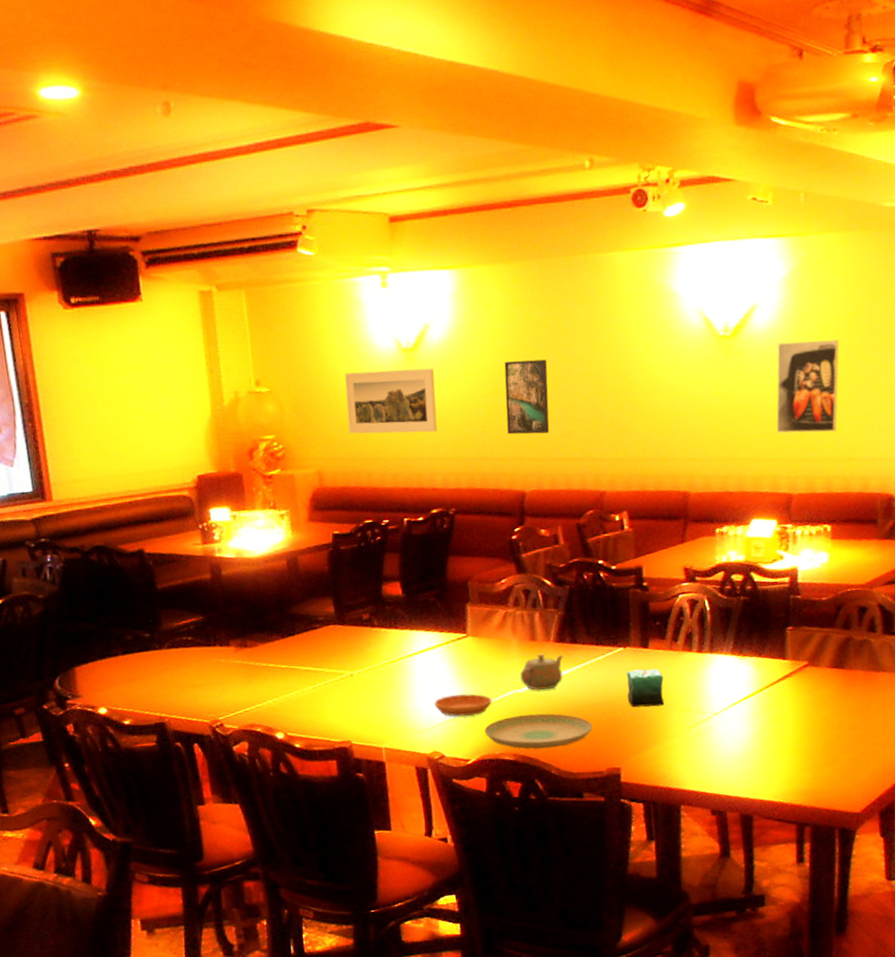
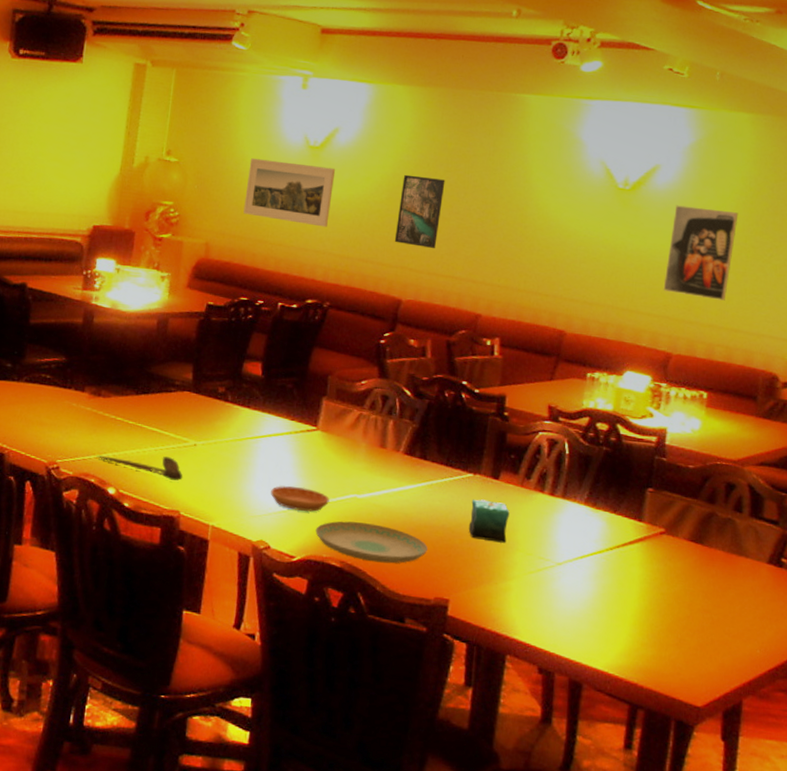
spoon: none [257,692,347,714] -> present [96,455,183,482]
teapot: present [519,653,564,691] -> none [361,462,410,502]

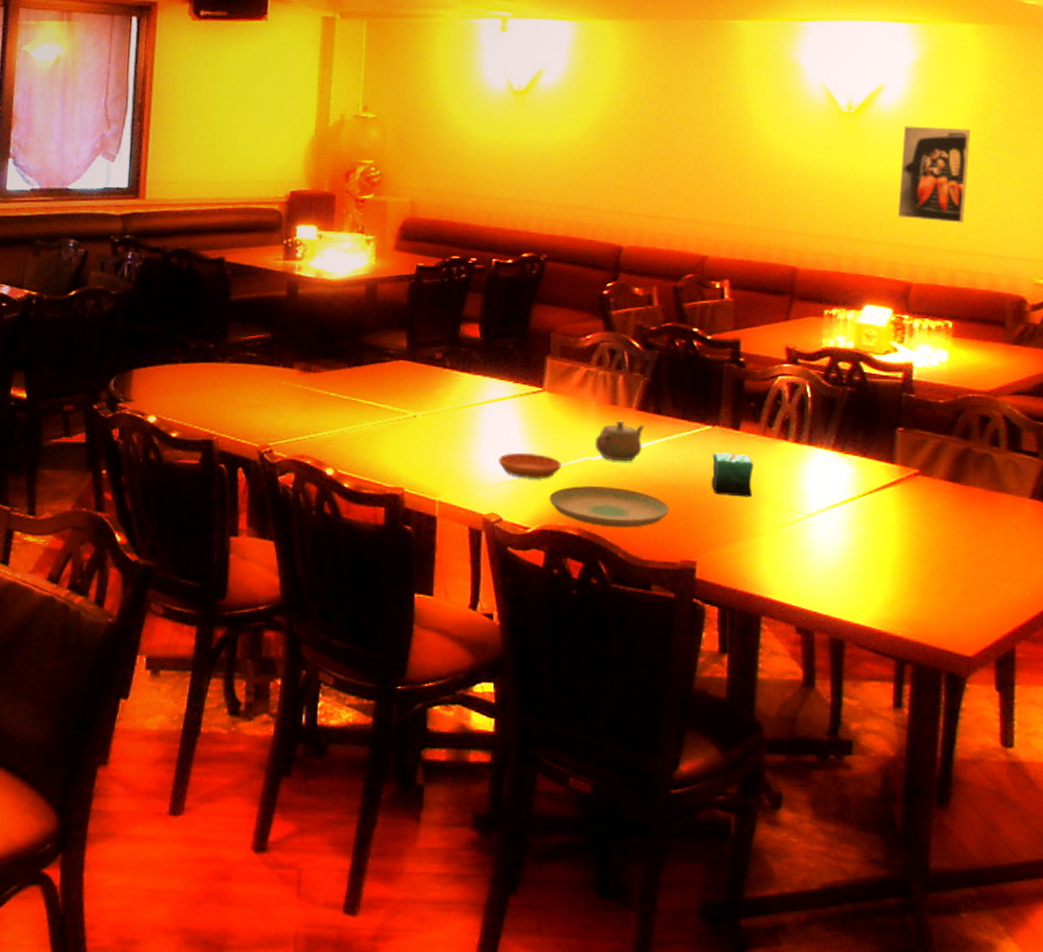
spoon: present [96,455,183,482] -> none [311,431,405,457]
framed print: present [243,158,336,228] -> none [448,108,543,176]
teapot: none [361,462,410,502] -> present [594,420,645,462]
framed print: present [394,174,445,249] -> none [610,114,659,191]

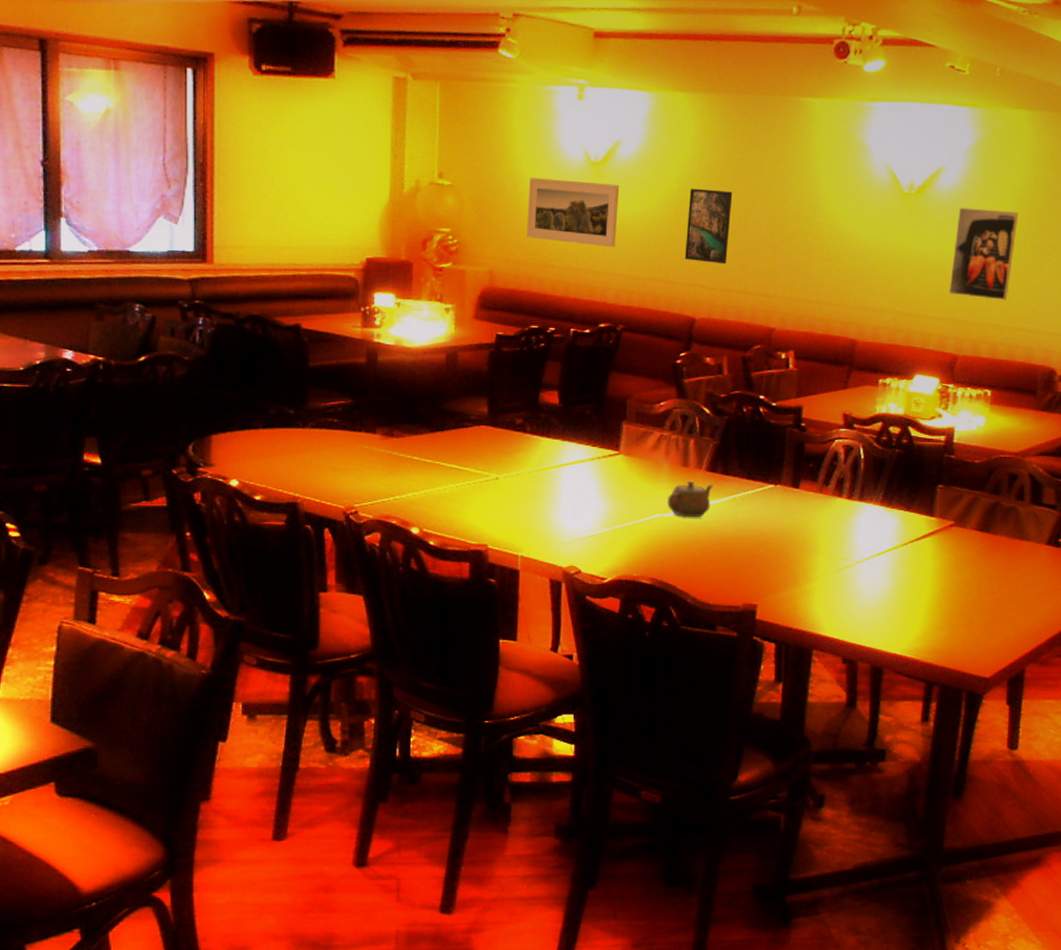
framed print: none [448,108,543,176] -> present [526,178,620,248]
saucer: present [499,453,561,478] -> none [577,511,636,534]
plate: present [549,486,669,528] -> none [624,540,734,576]
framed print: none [610,114,659,191] -> present [684,188,733,265]
candle: present [711,452,754,497] -> none [772,508,810,548]

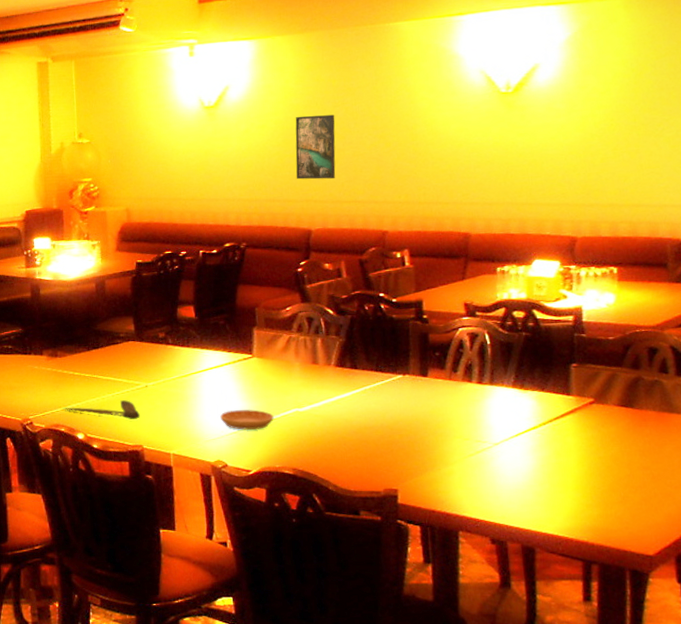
spoon: none [396,492,488,516] -> present [62,400,141,420]
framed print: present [526,178,620,248] -> none [153,122,233,178]
saucer: none [577,511,636,534] -> present [220,409,274,430]
teapot: present [667,480,713,518] -> none [301,376,344,411]
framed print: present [949,207,1019,300] -> none [558,94,624,181]

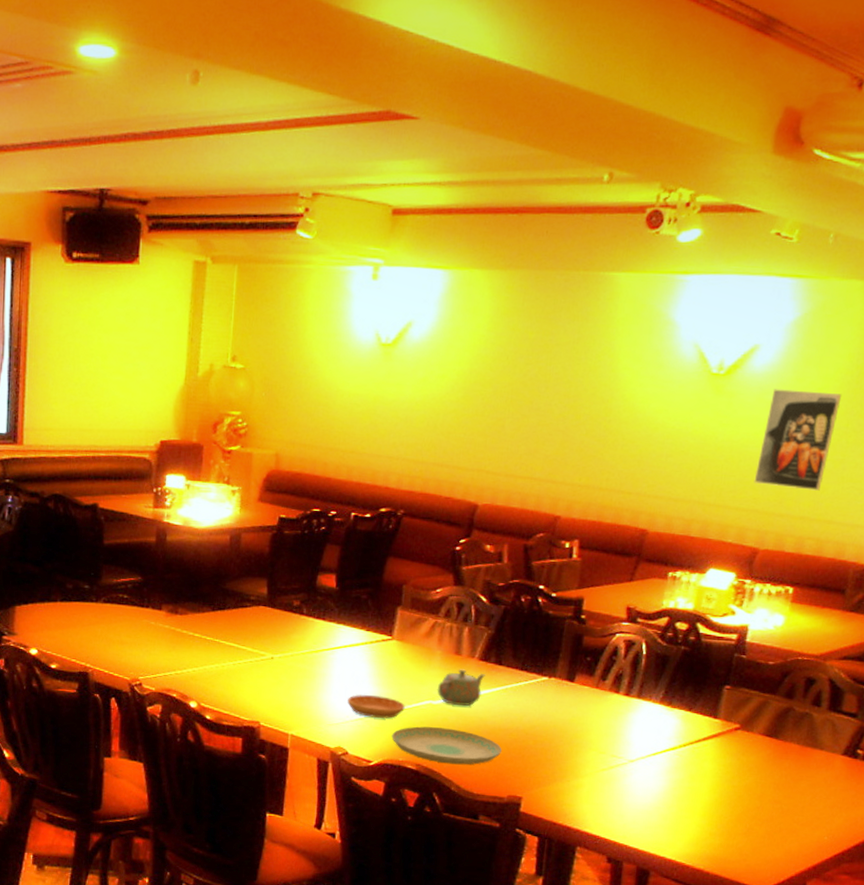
spoon: present [62,400,141,420] -> none [177,670,262,694]
plate: none [266,432,371,466] -> present [392,726,502,765]
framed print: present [295,114,336,180] -> none [470,369,526,449]
teapot: none [301,376,344,411] -> present [437,669,485,707]
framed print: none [558,94,624,181] -> present [754,389,842,491]

